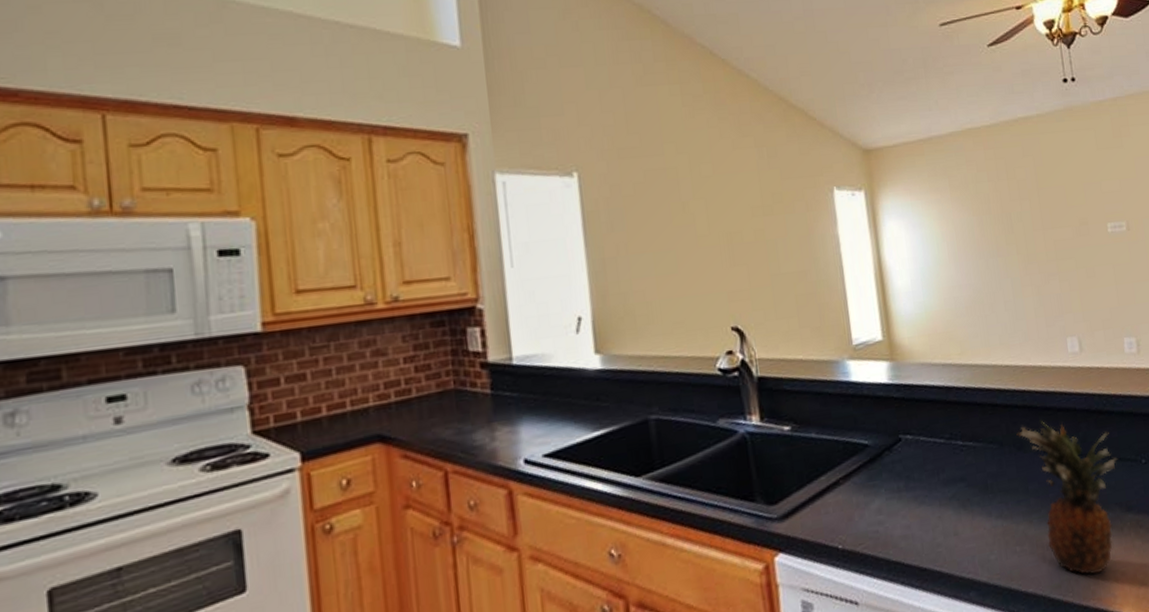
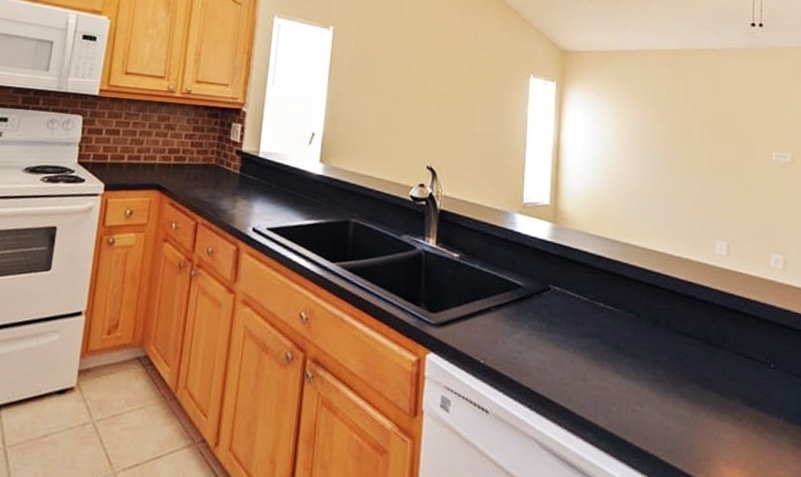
fruit: present [1016,420,1117,575] -> none [654,304,747,452]

